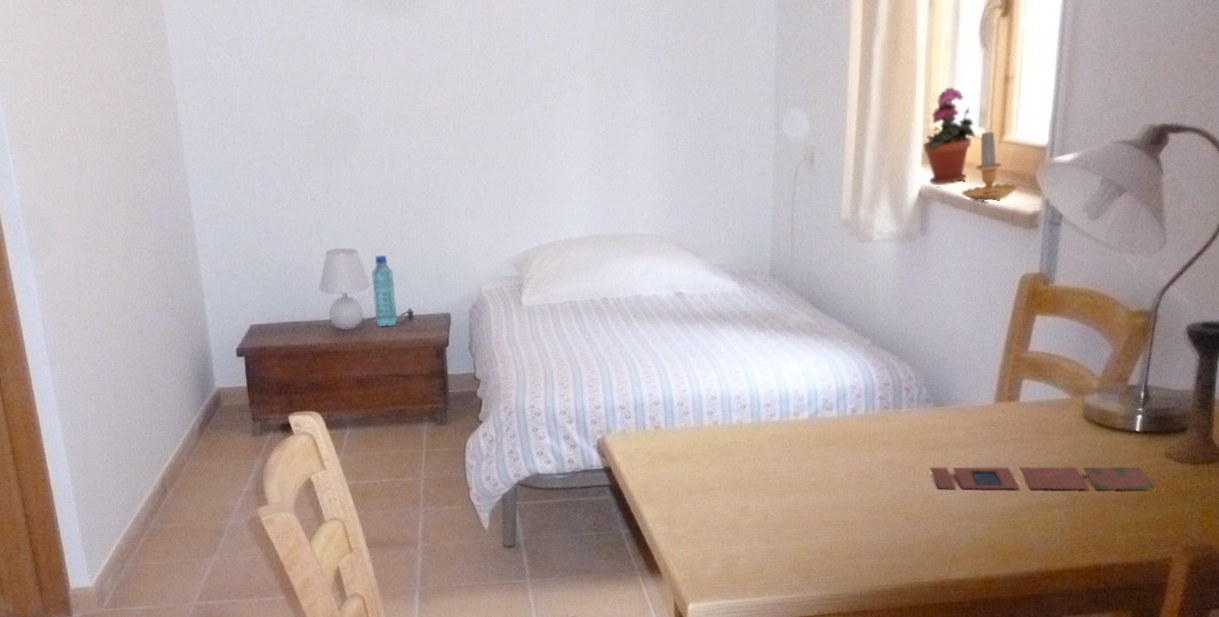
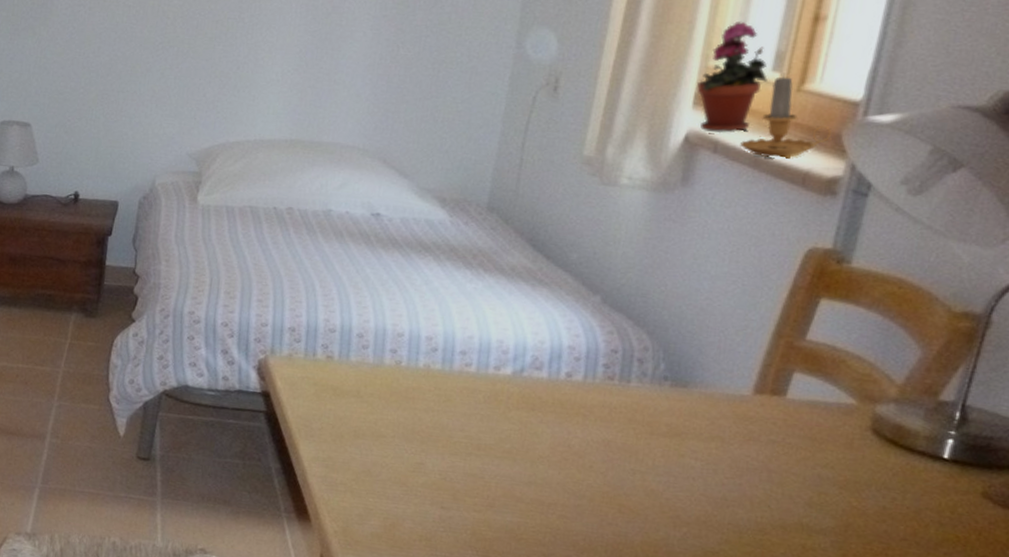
water bottle: present [372,255,398,327] -> none [39,132,66,207]
papers: present [930,466,1157,491] -> none [657,456,966,535]

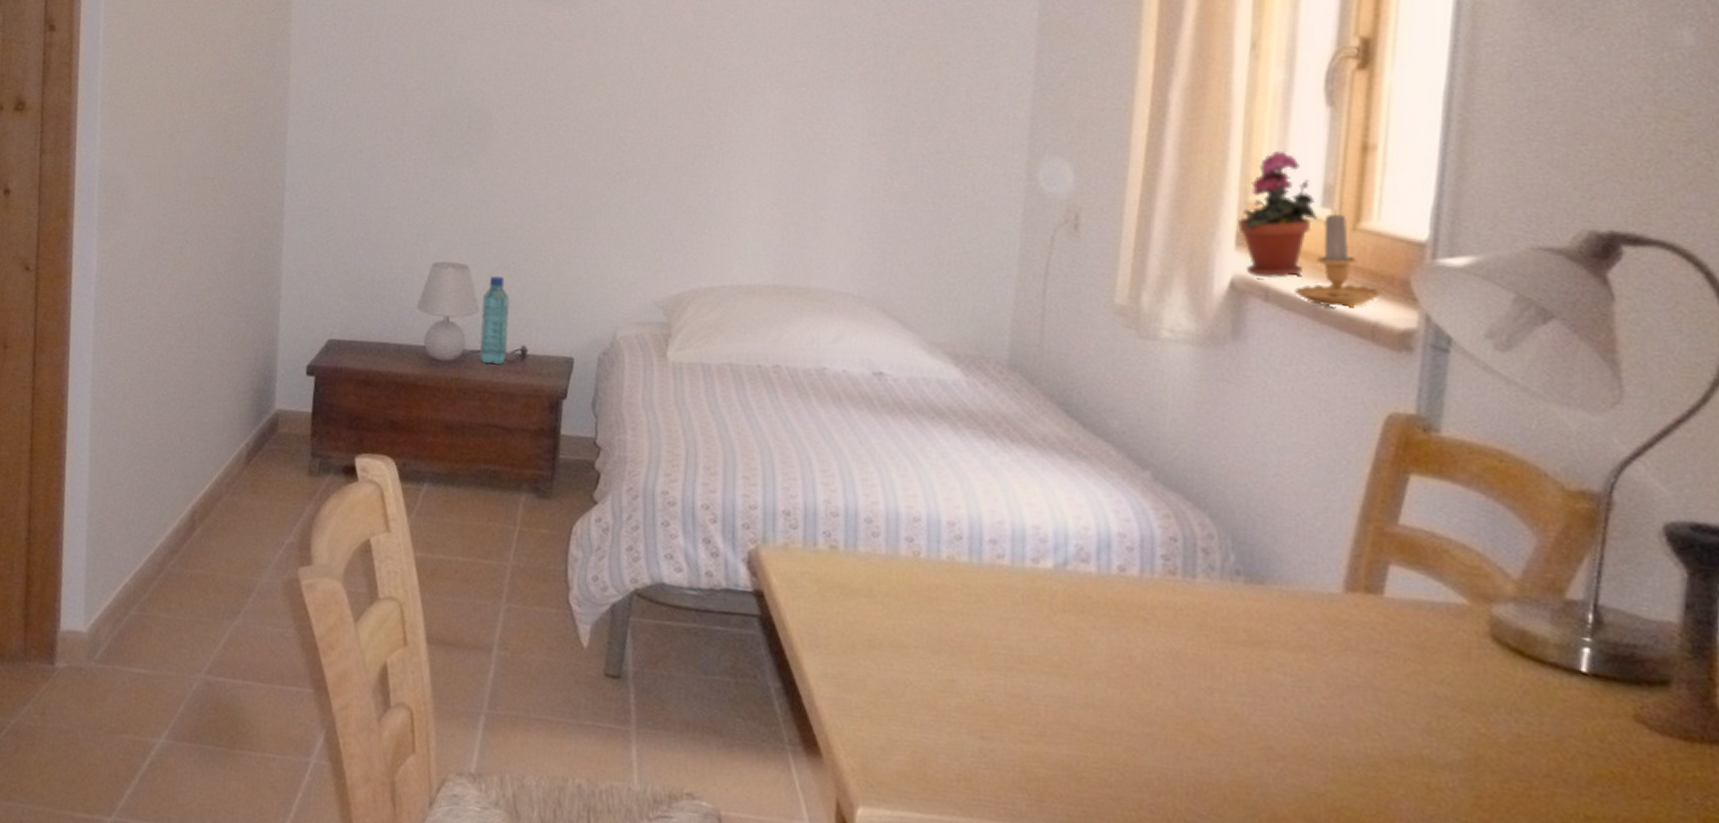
water bottle: none [39,132,66,207] -> present [479,276,510,365]

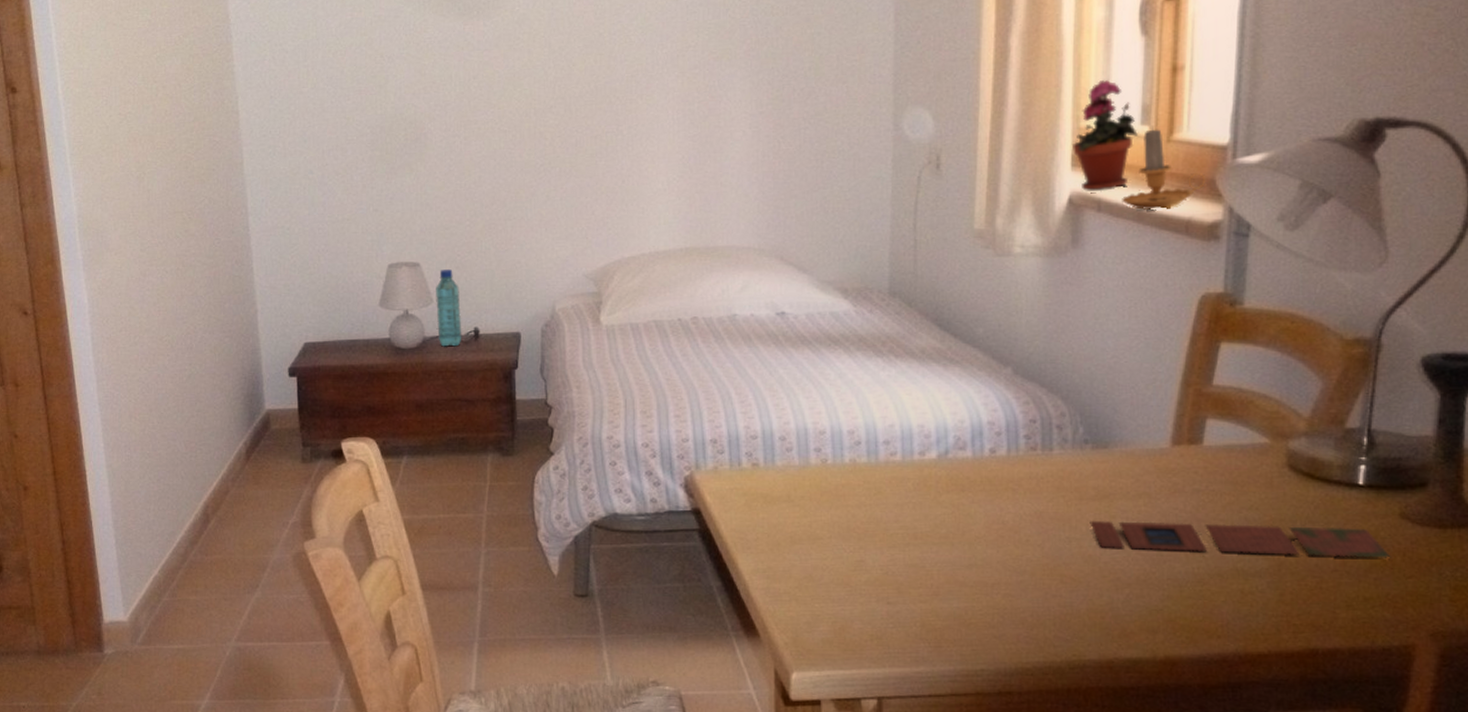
papers: none [1237,671,1622,770] -> present [1090,521,1391,558]

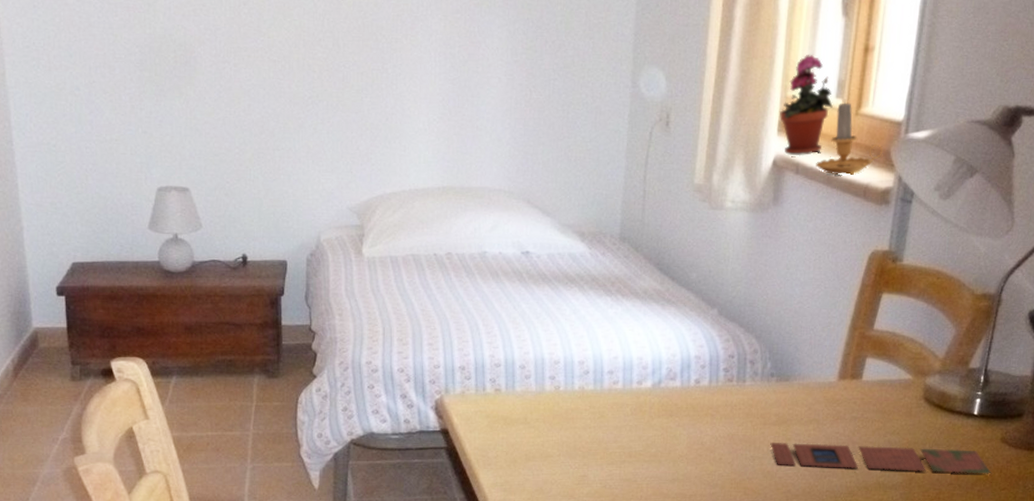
water bottle: present [436,269,462,347] -> none [205,196,231,272]

